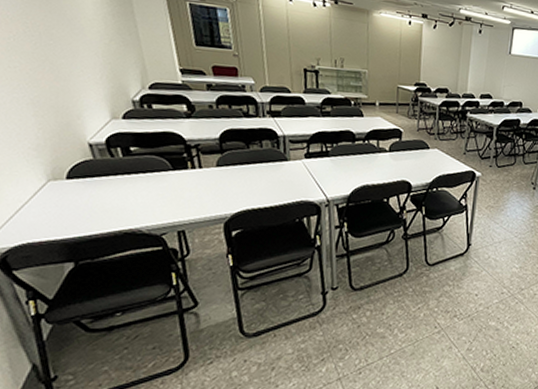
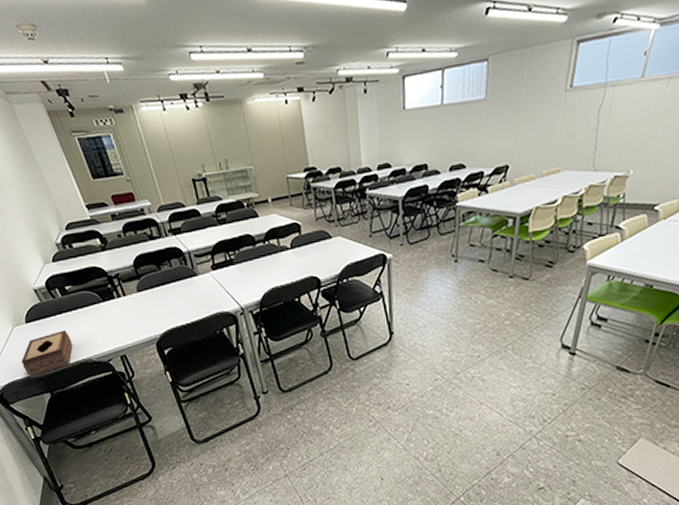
tissue box: none [45,193,122,243] -> present [21,330,73,379]

